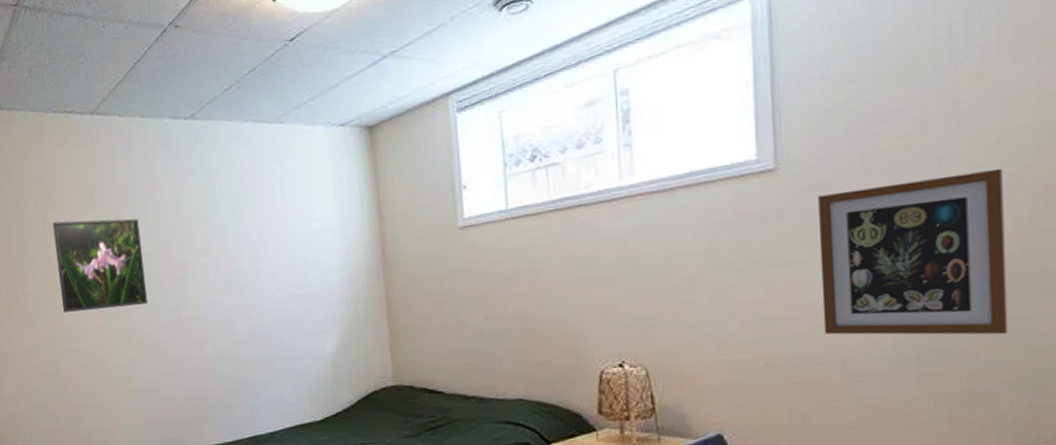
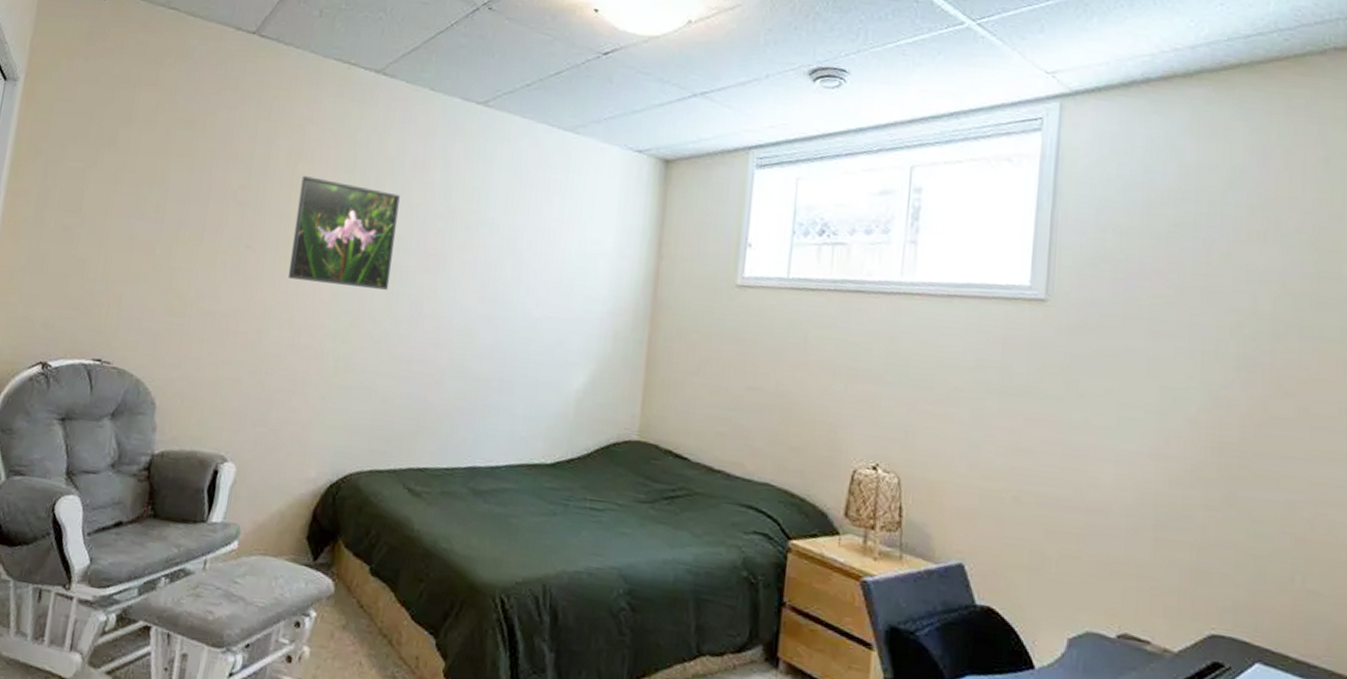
wall art: present [818,168,1008,335] -> none [1072,335,1243,513]

